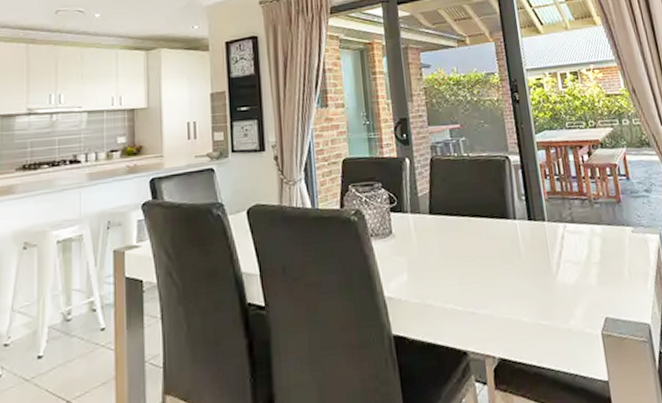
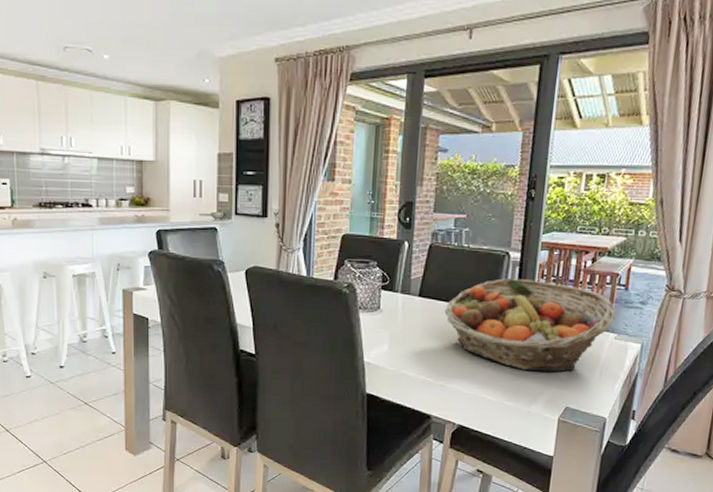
fruit basket: none [458,181,627,282] -> present [444,278,617,373]

